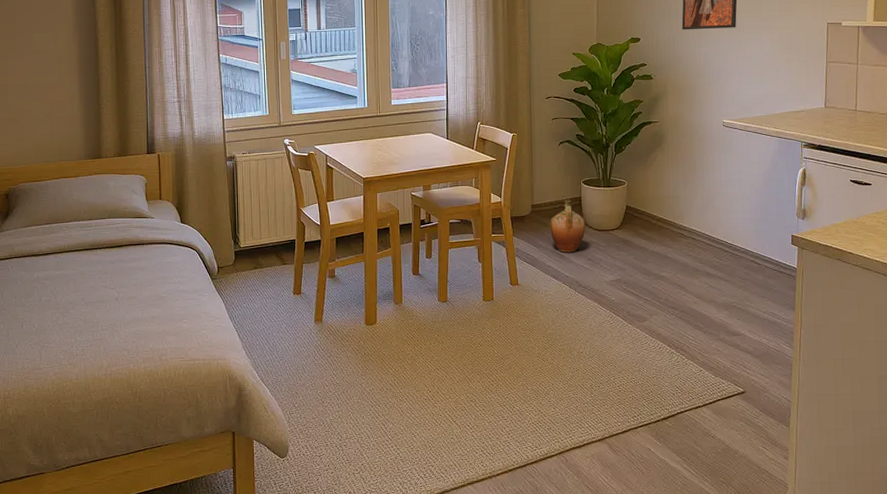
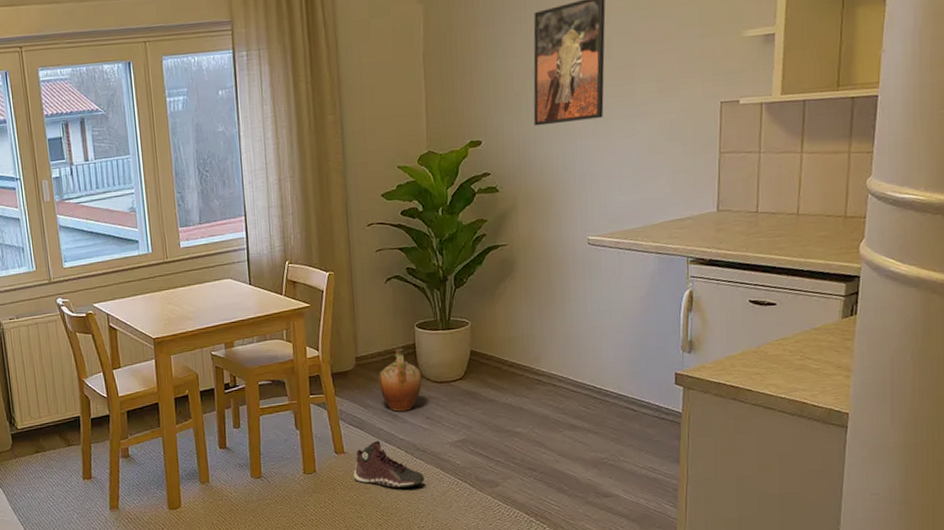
sneaker: none [525,276,584,317] -> present [353,440,424,488]

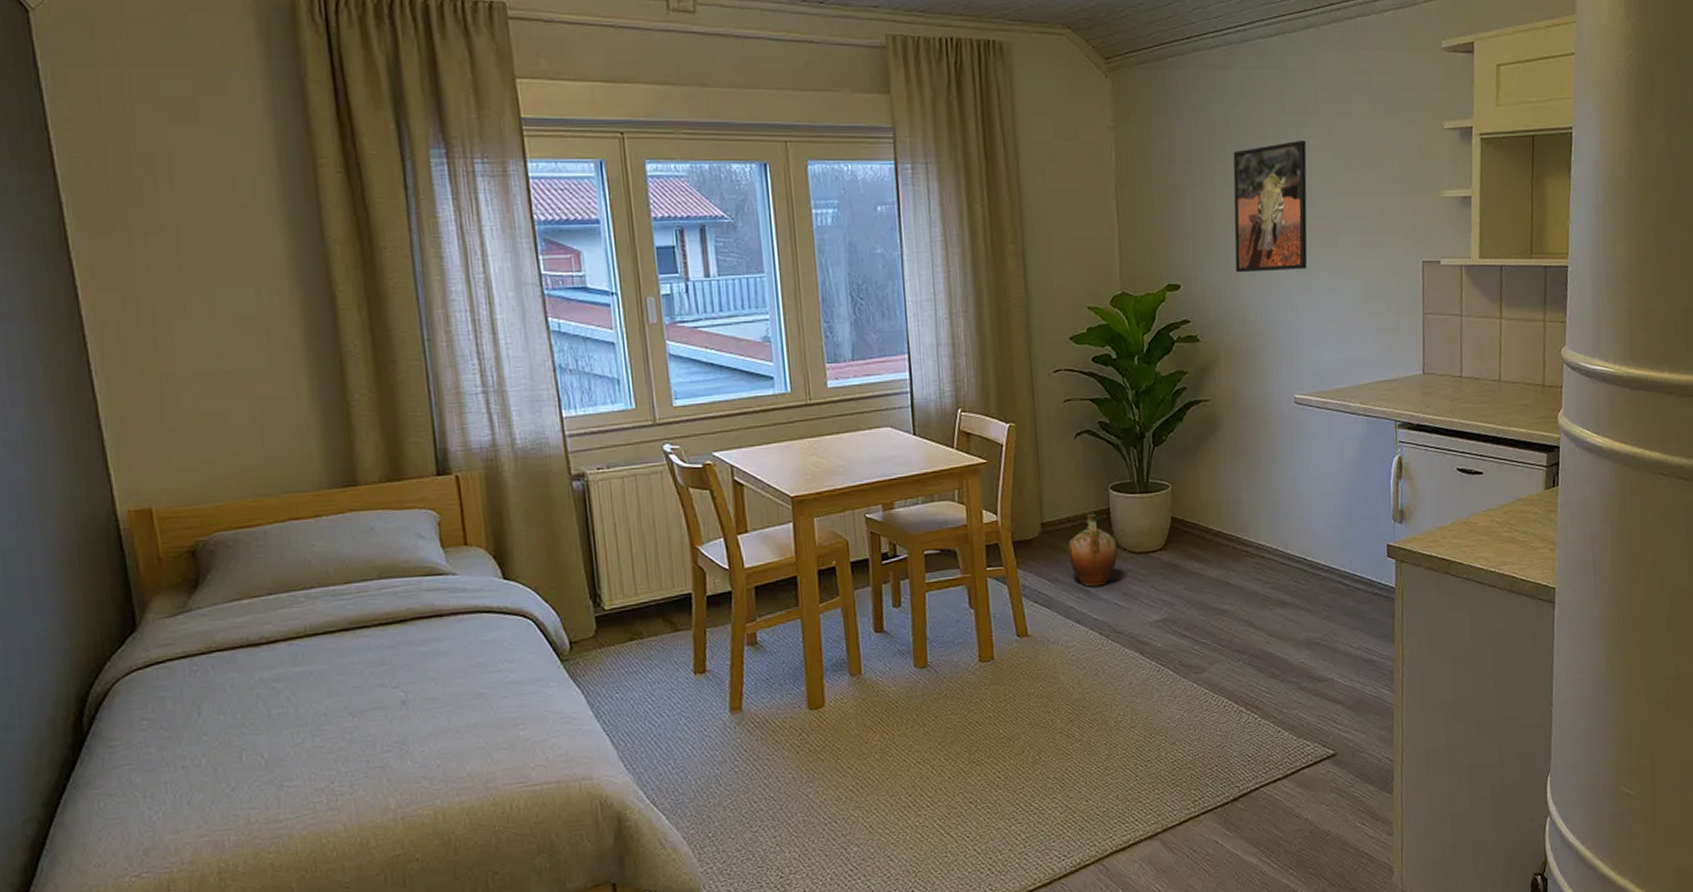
sneaker: present [353,440,424,488] -> none [1039,620,1122,677]

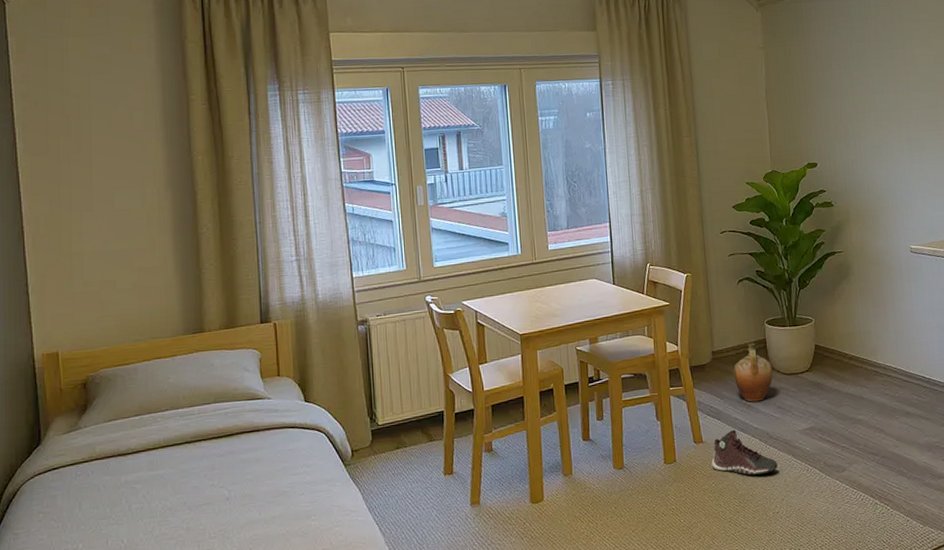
sneaker: none [1039,620,1122,677] -> present [711,429,778,476]
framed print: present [1233,140,1308,273] -> none [855,50,917,153]

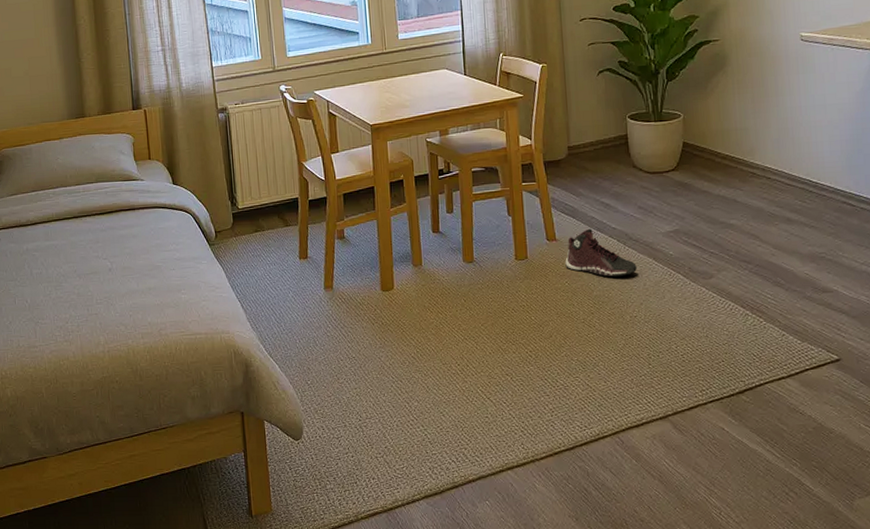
ceramic jug: present [733,343,773,402] -> none [591,139,634,201]

